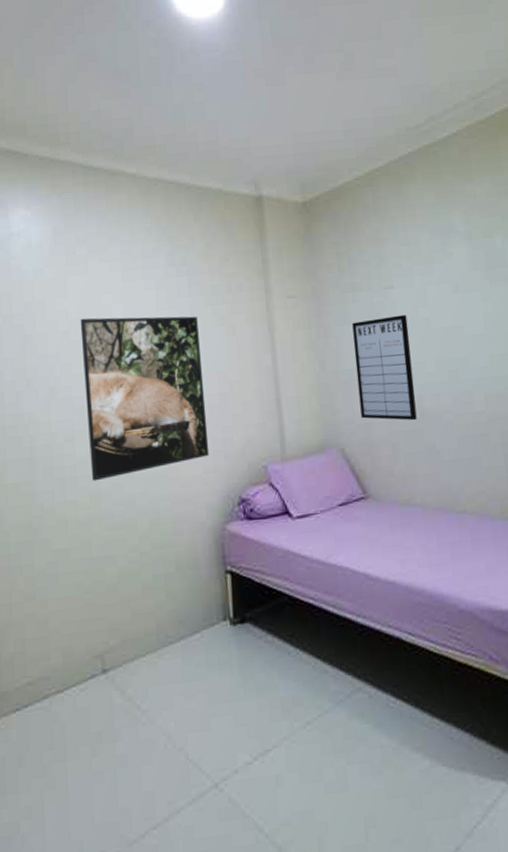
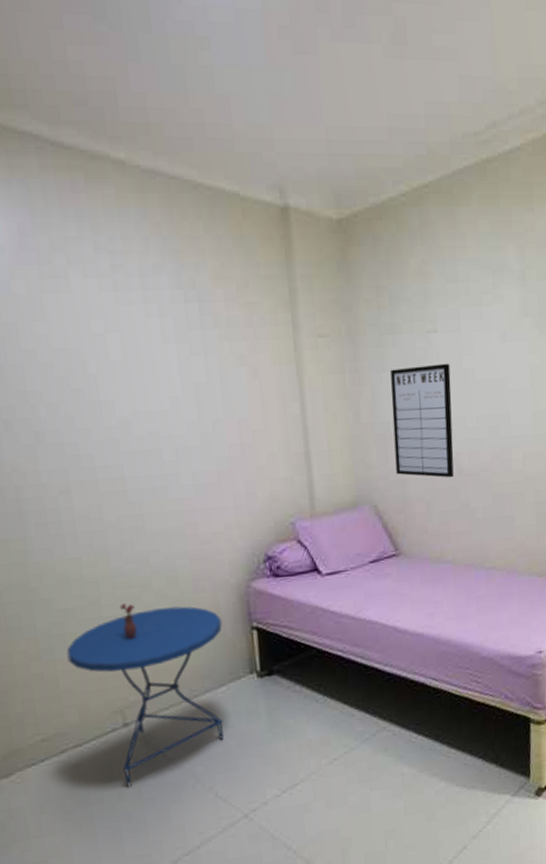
side table: none [58,544,199,743] -> present [66,603,224,788]
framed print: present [80,316,210,482] -> none [65,348,231,538]

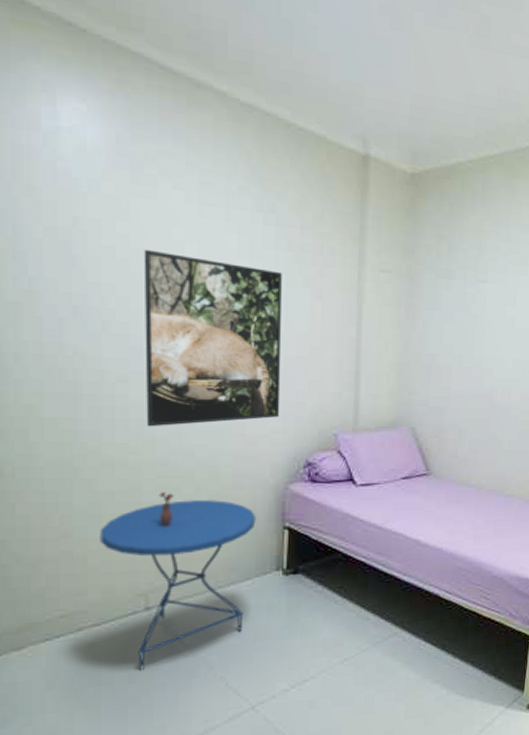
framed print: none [65,348,231,538] -> present [143,249,282,427]
writing board: present [390,363,454,478] -> none [436,309,494,411]

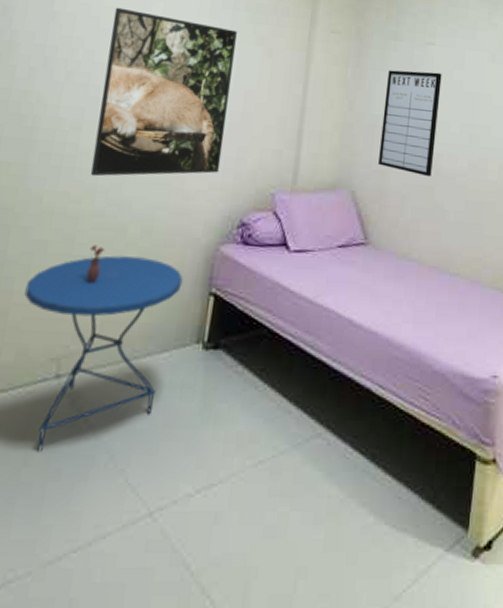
writing board: none [436,309,494,411] -> present [378,69,442,177]

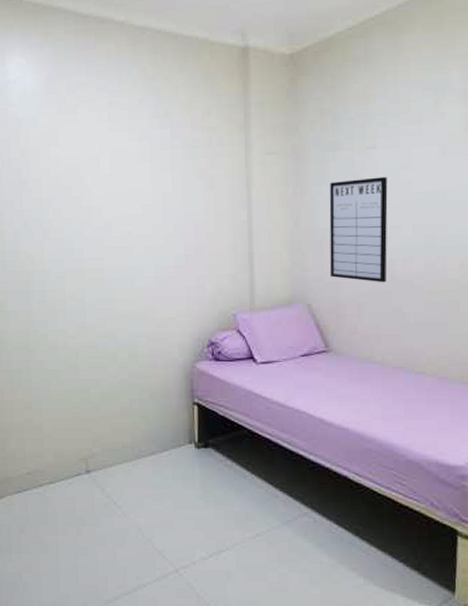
side table: present [24,245,183,452] -> none [50,370,170,526]
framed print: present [90,7,237,177] -> none [70,166,184,315]

